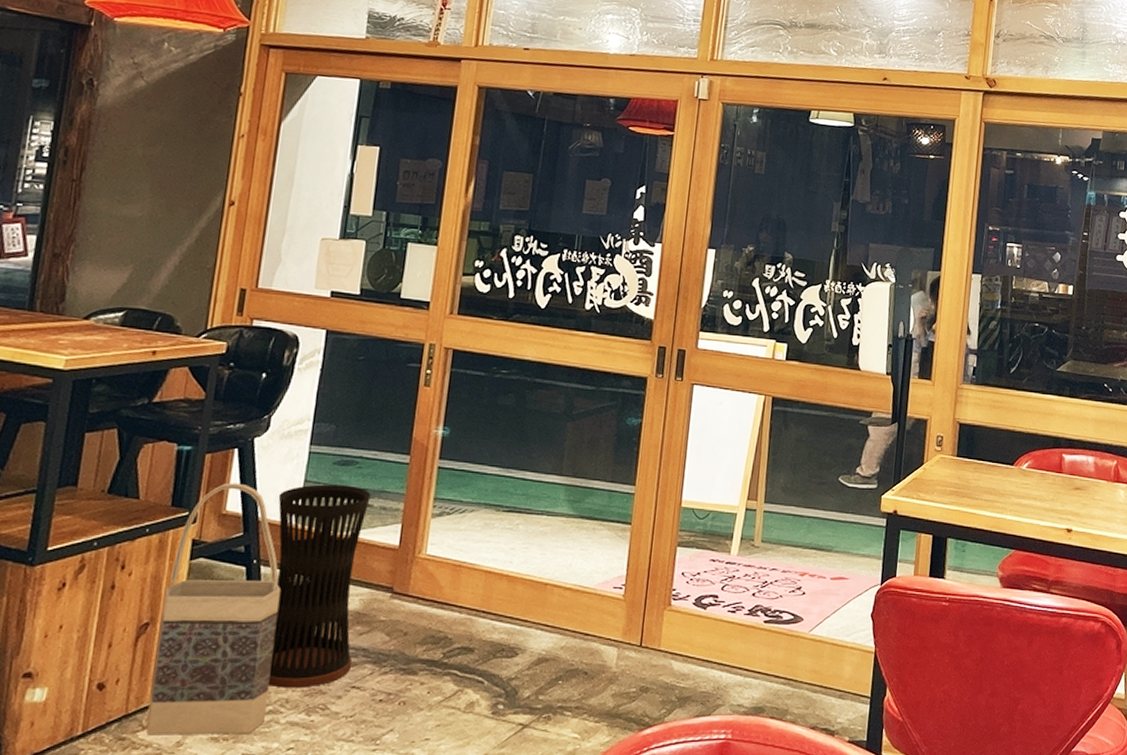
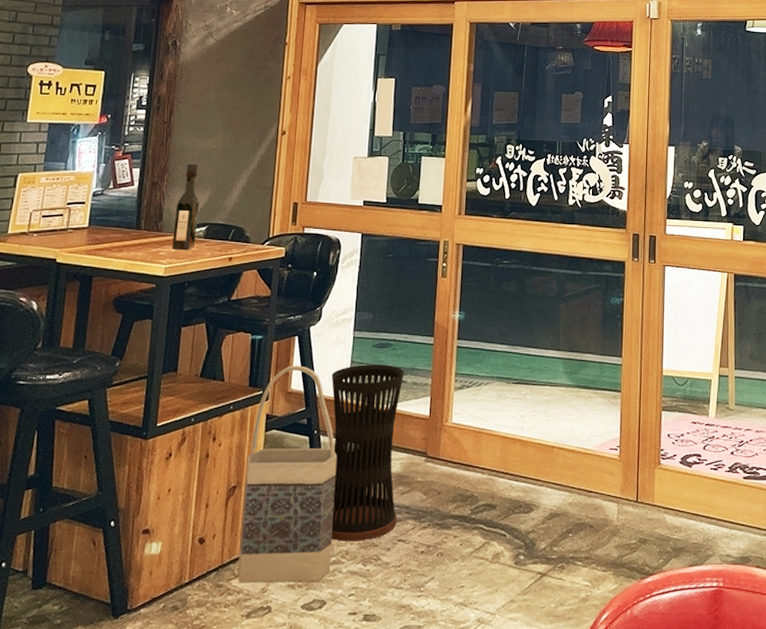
bottle: none [76,233,116,339] -> present [172,163,200,250]

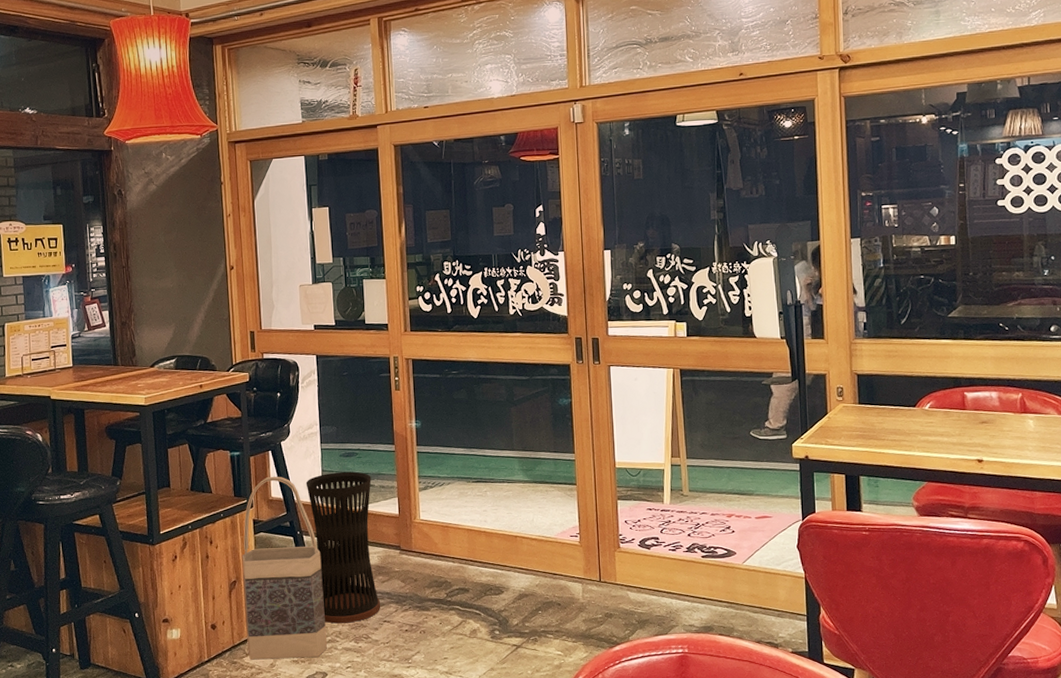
bottle: present [172,163,200,250] -> none [146,302,168,381]

